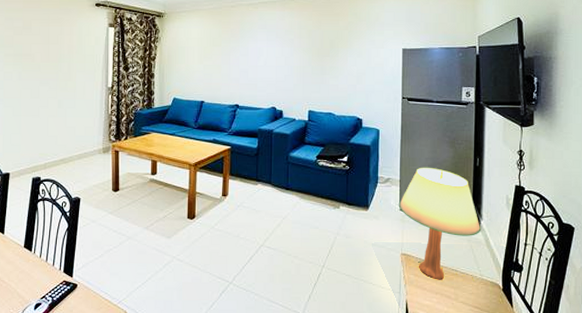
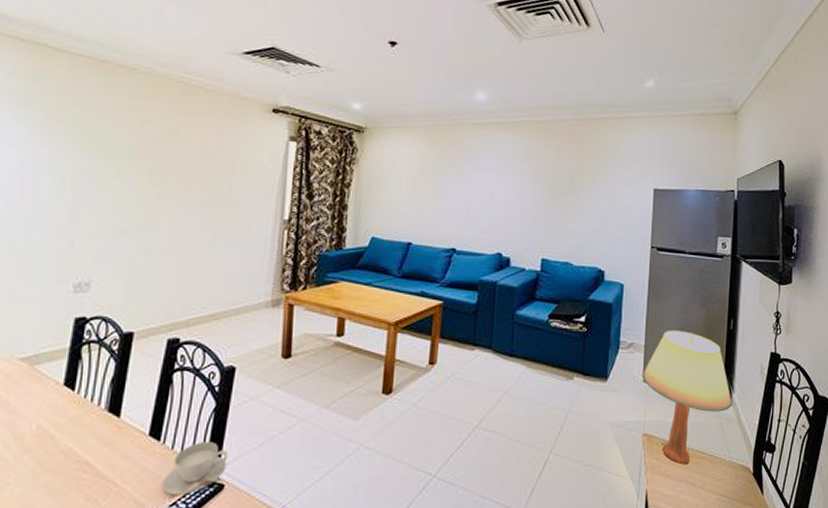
teacup: none [35,252,78,291] -> present [161,441,228,495]

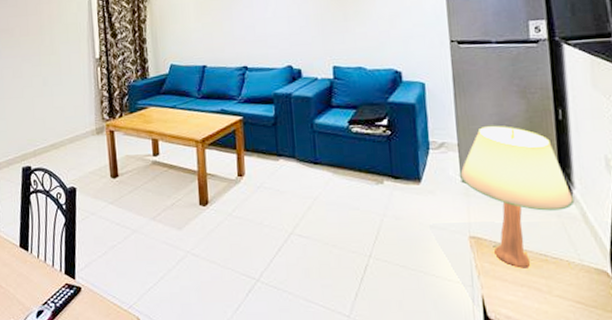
teacup: present [161,441,228,495] -> none [34,251,81,296]

